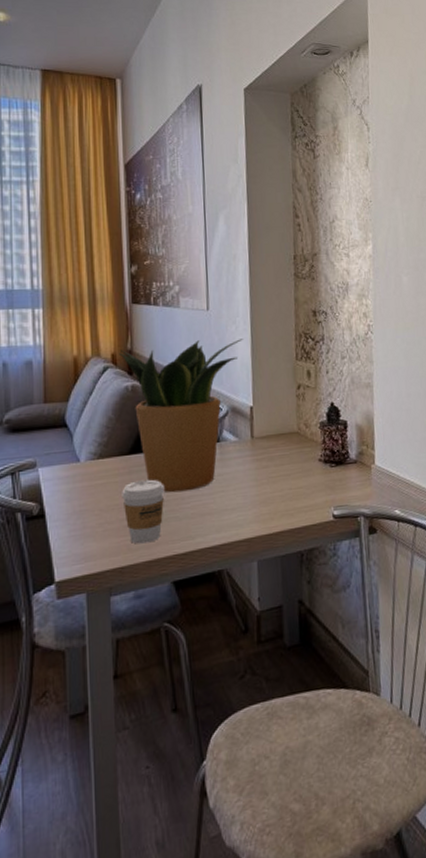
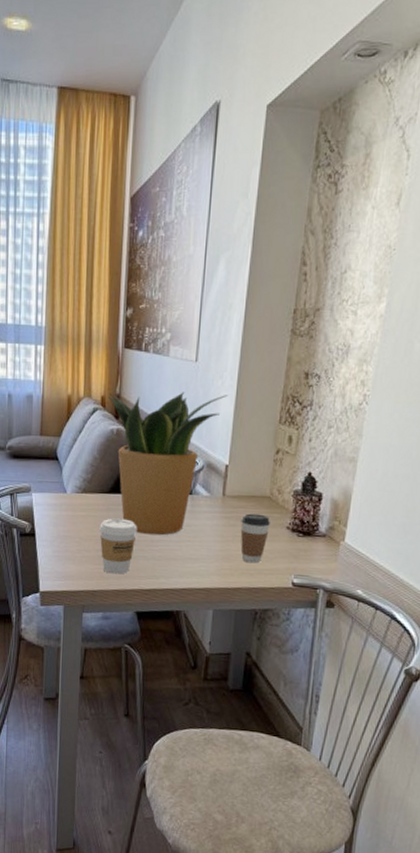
coffee cup: none [273,450,303,503] -> present [240,513,270,564]

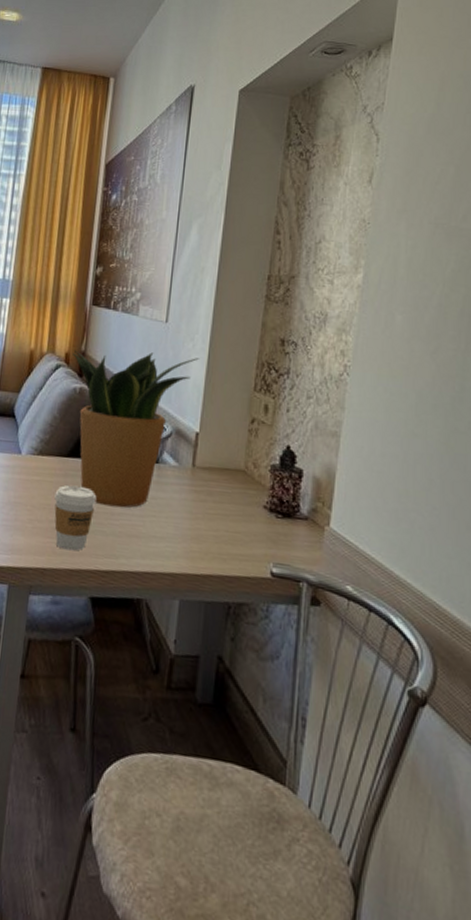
coffee cup: present [240,513,270,564] -> none [211,488,245,547]

